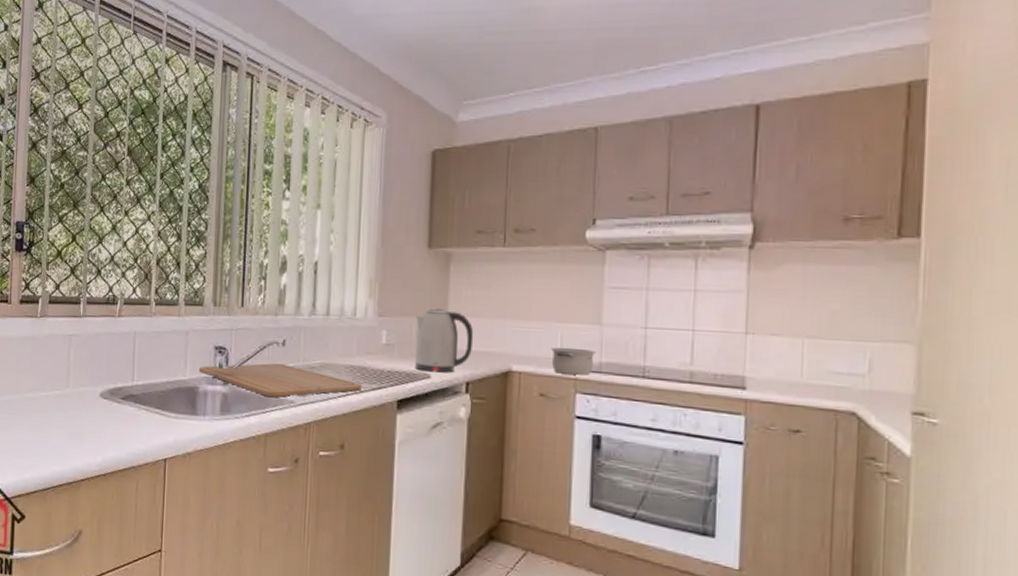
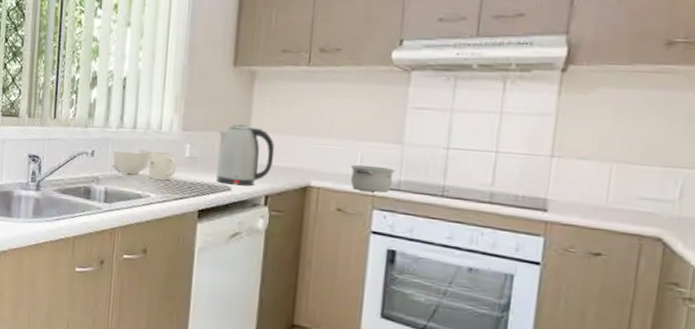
chopping board: present [198,363,362,397] -> none [13,171,165,204]
bowl: none [302,338,347,365] -> present [109,150,152,175]
mug: none [343,338,373,370] -> present [148,151,177,181]

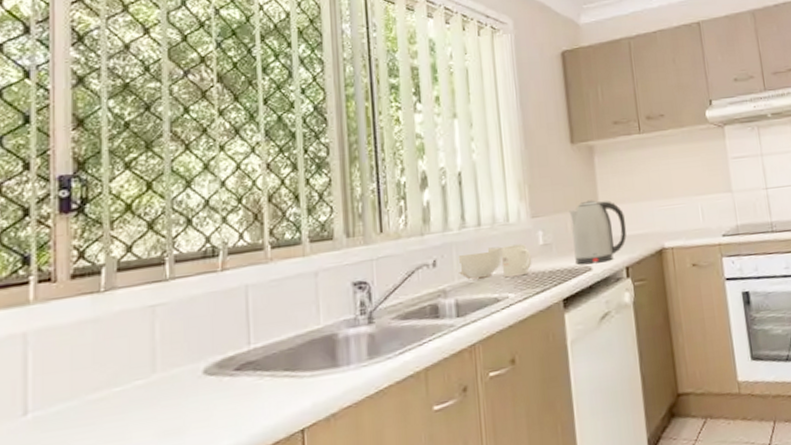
cooking pot: present [351,164,396,194] -> none [695,215,733,242]

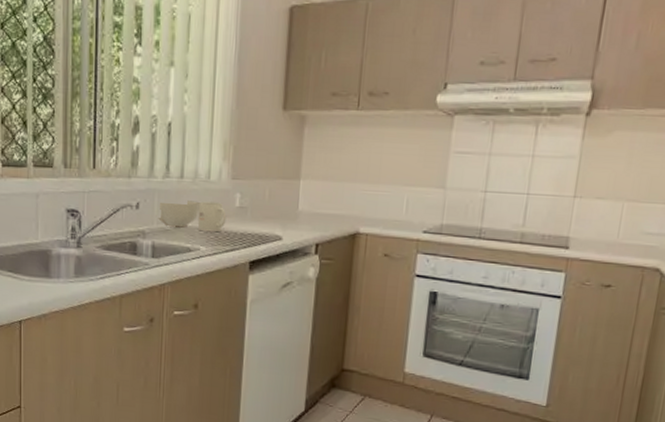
kettle: present [569,200,627,265] -> none [267,171,325,235]

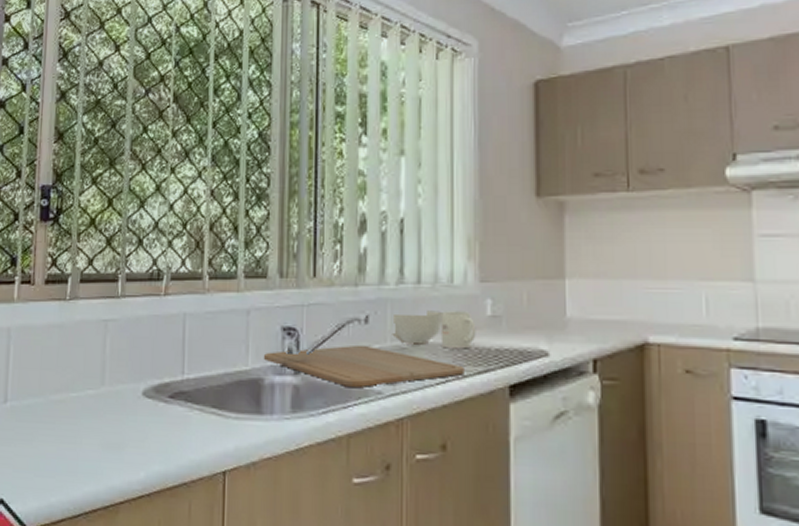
chopping board: none [50,225,215,260] -> present [263,344,464,387]

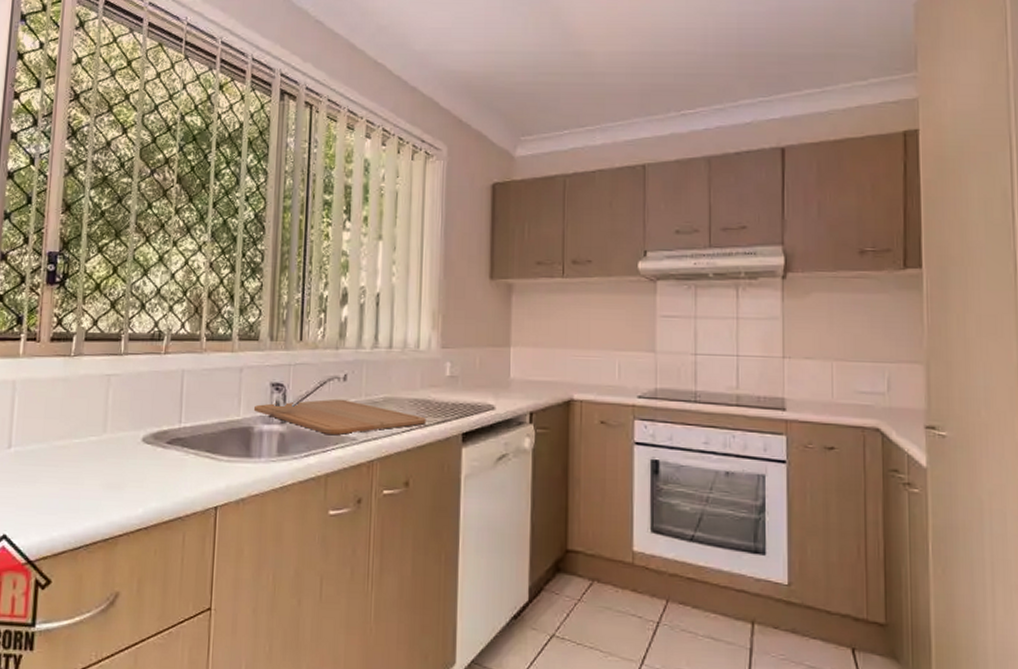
bowl: present [389,310,444,345] -> none [364,371,411,399]
mug: present [440,311,476,349] -> none [407,371,437,404]

